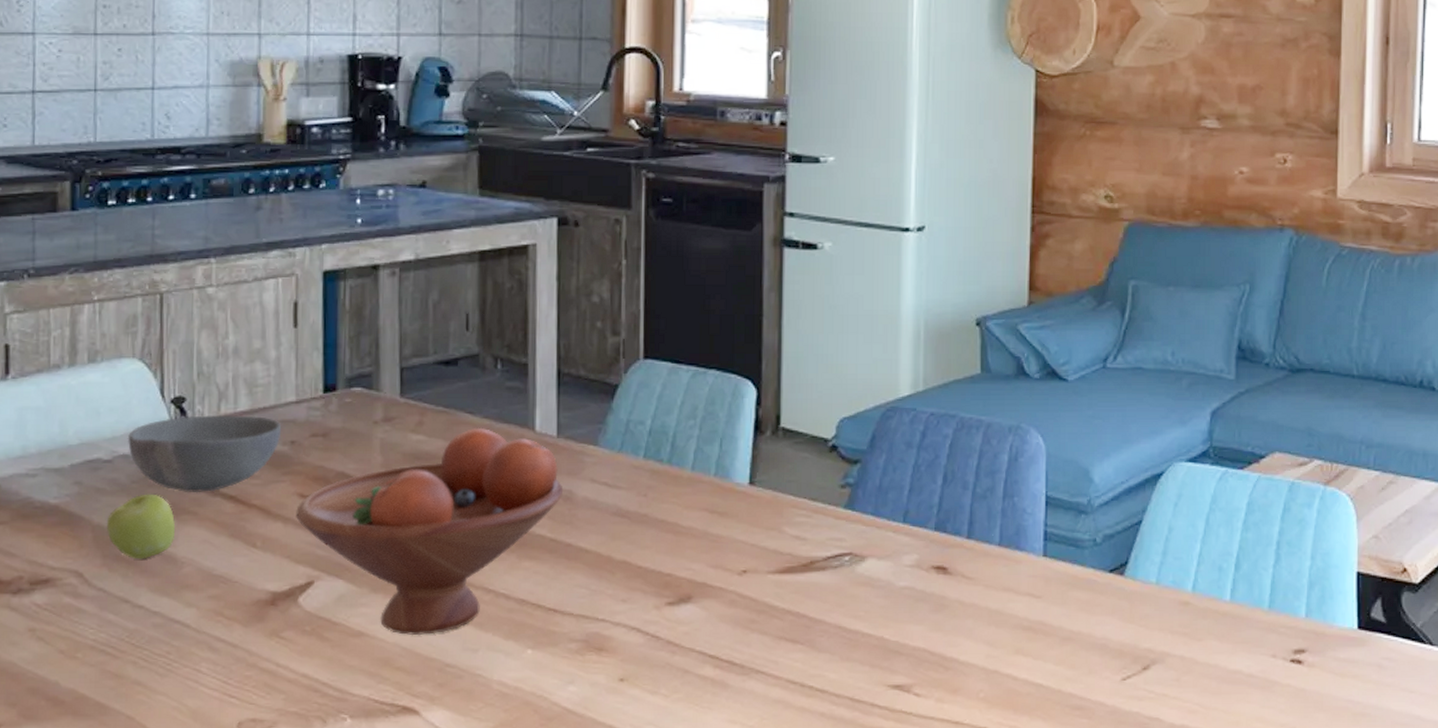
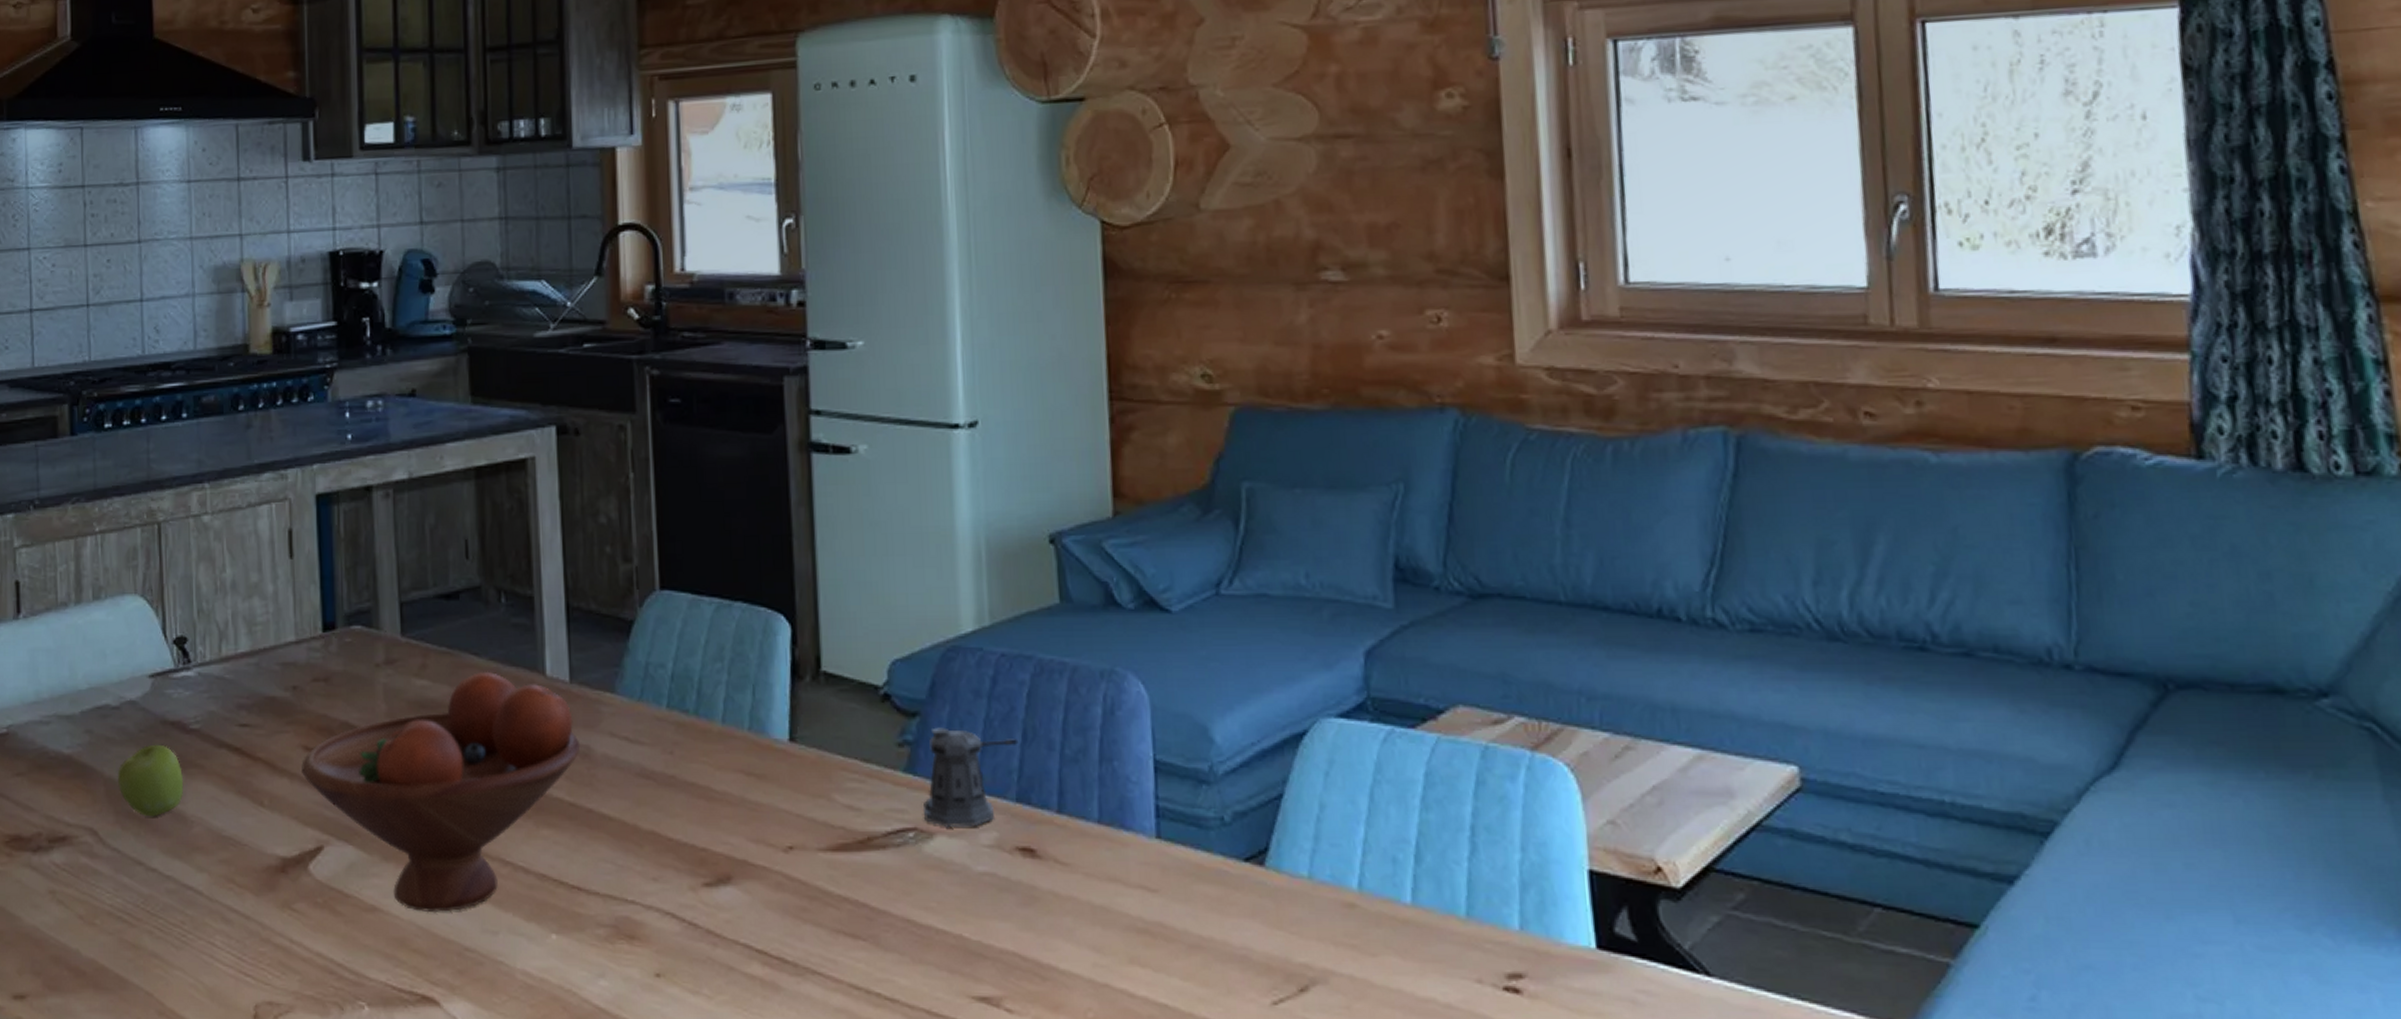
bowl: present [127,415,282,493] -> none [133,657,283,744]
pepper shaker: none [858,472,940,553] -> present [923,727,1019,828]

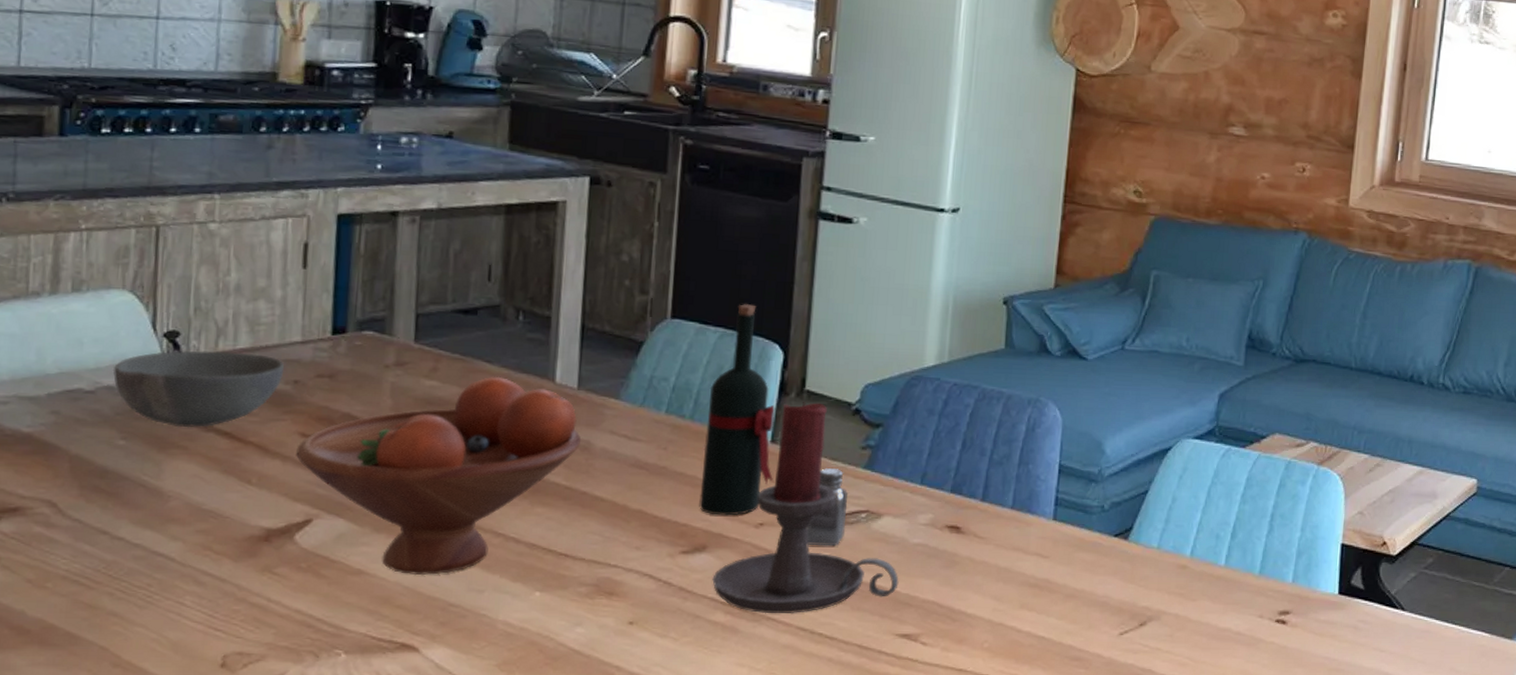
apple: present [117,744,183,817] -> none [85,426,163,492]
bowl: none [133,657,283,744] -> present [112,351,285,428]
wine bottle: none [712,566,799,837] -> present [699,304,776,516]
candle holder: none [742,687,967,967] -> present [712,402,899,614]
saltshaker: none [844,773,892,877] -> present [806,468,849,547]
pepper shaker: present [923,727,1019,828] -> none [875,436,959,511]

